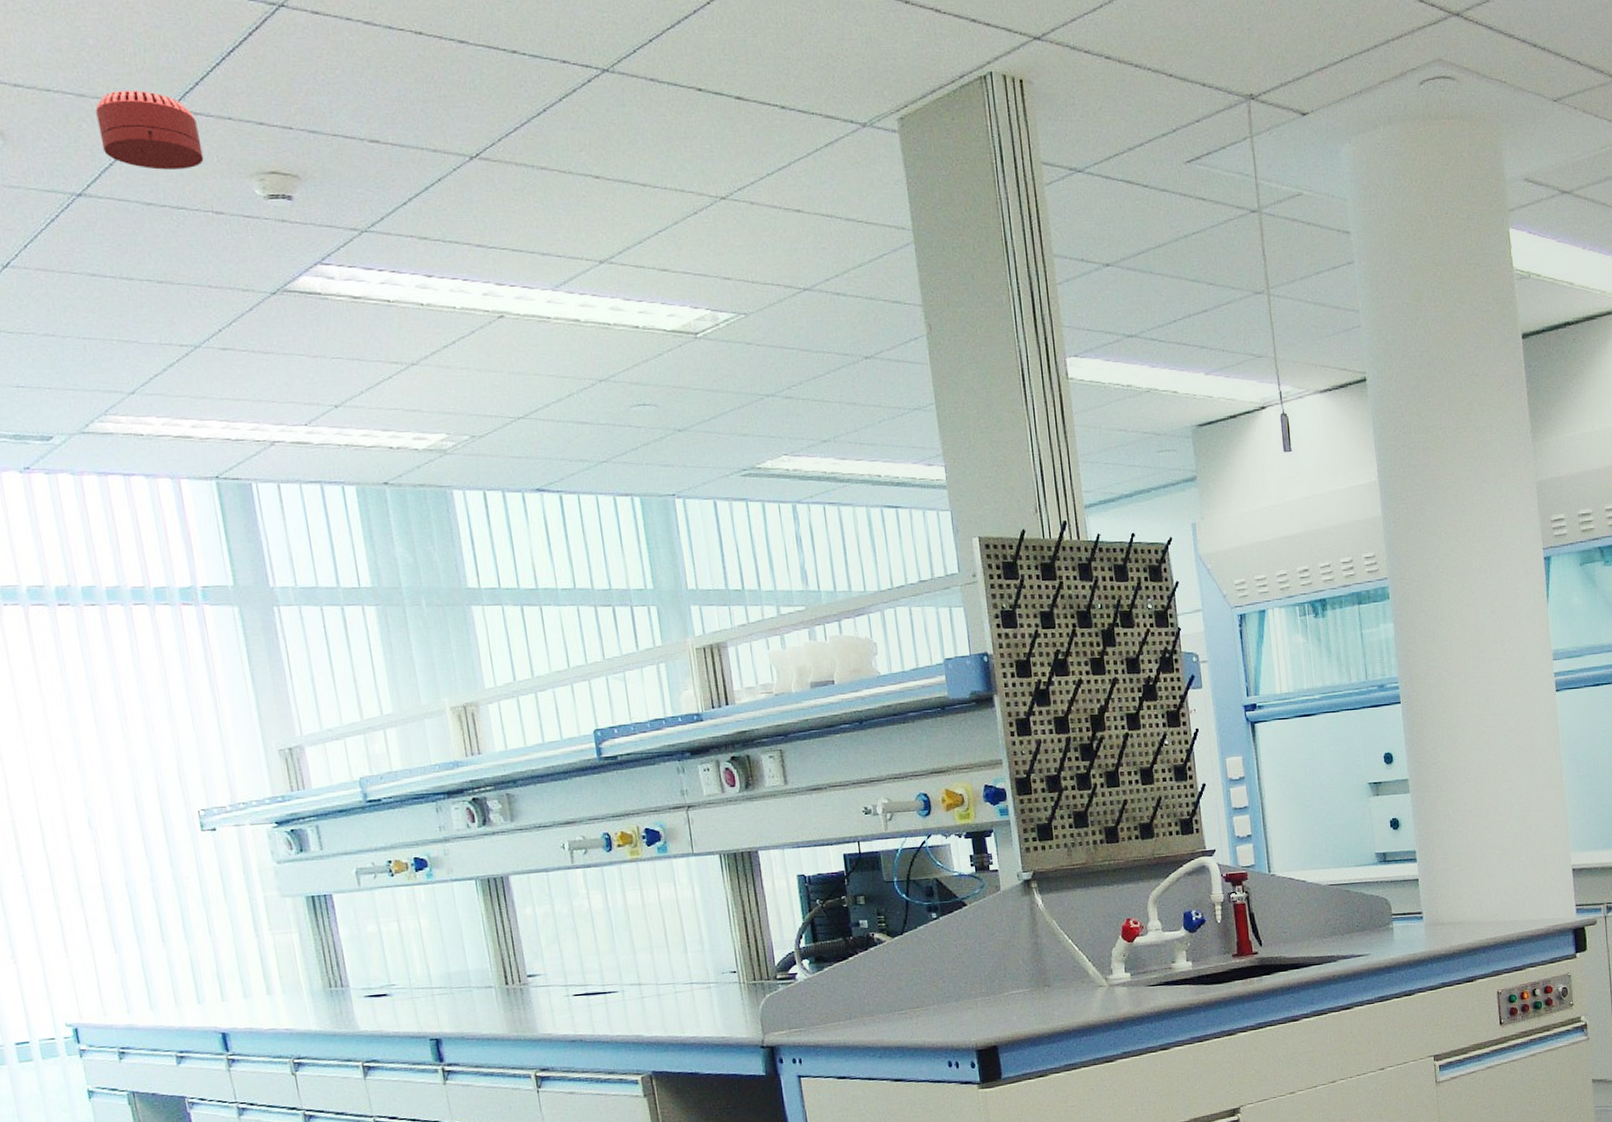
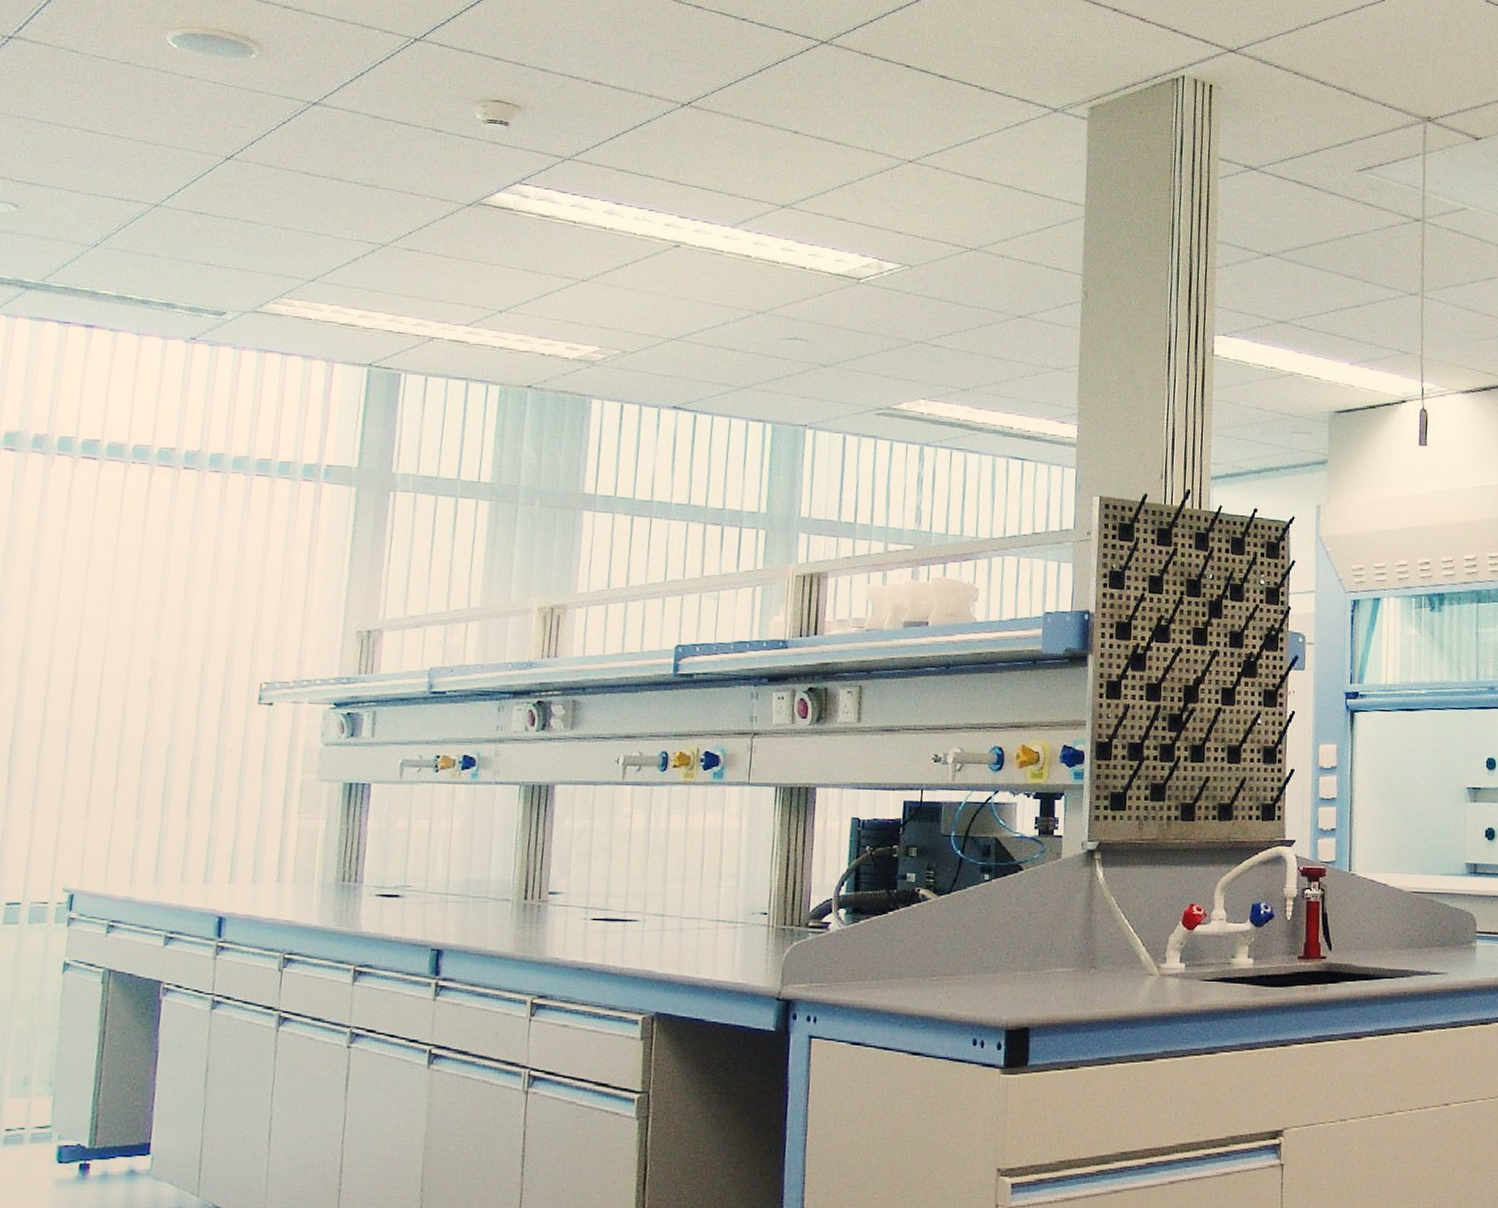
smoke detector: present [95,91,204,170] -> none [348,19,440,91]

